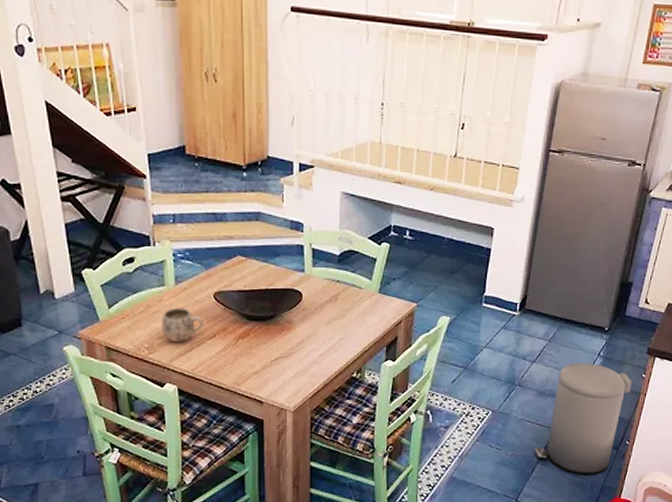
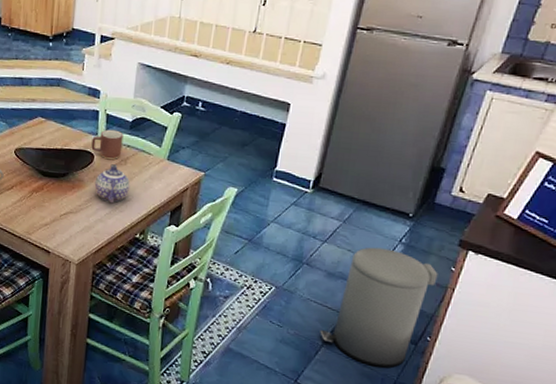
mug: none [299,265,332,298] -> present [91,129,124,160]
teapot: none [305,302,343,344] -> present [94,164,131,204]

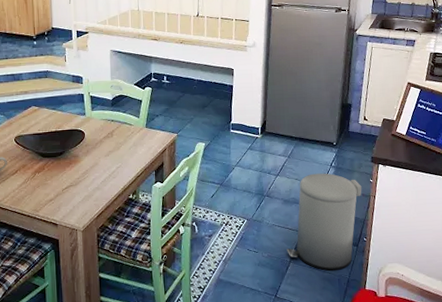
mug: present [91,129,124,160] -> none [81,108,108,135]
teapot: present [94,164,131,204] -> none [88,138,119,172]

